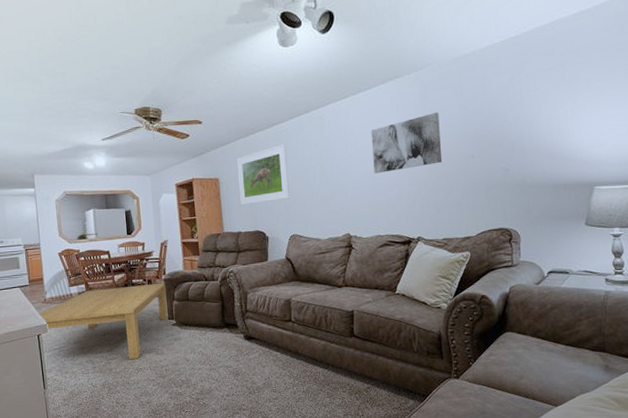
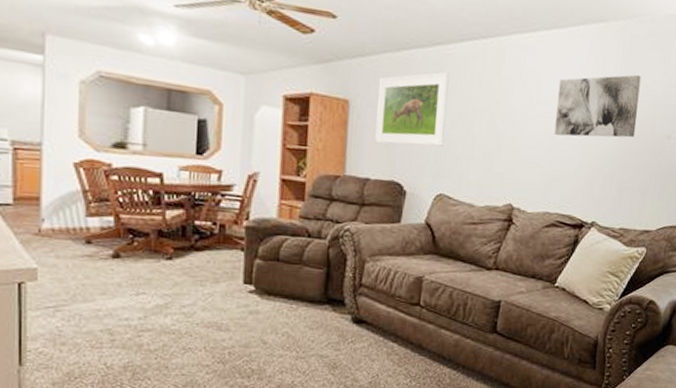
coffee table: present [38,283,168,360] -> none [24,226,247,335]

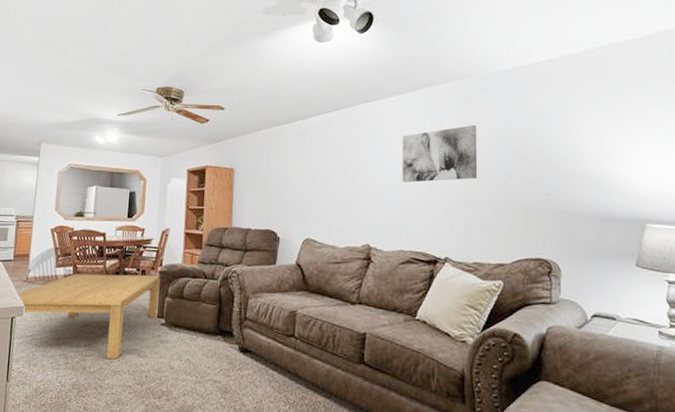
coffee table: none [24,226,247,335] -> present [17,274,160,359]
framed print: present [375,72,450,147] -> none [254,140,310,201]

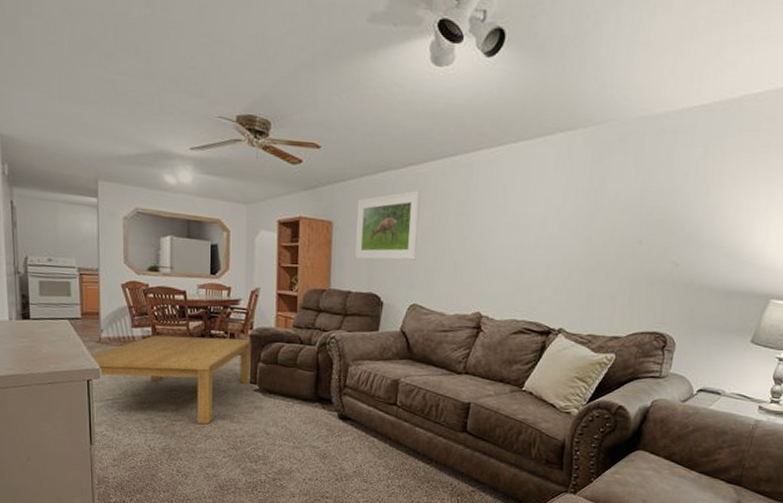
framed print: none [254,140,310,201] -> present [355,190,421,261]
wall art: present [401,124,478,183] -> none [521,180,611,246]

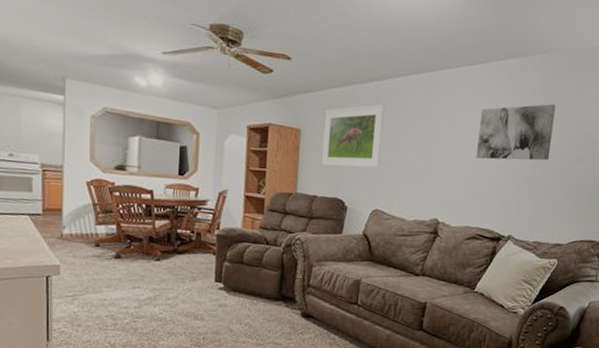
coffee table: present [90,335,251,424] -> none [51,233,218,322]
wall art: none [521,180,611,246] -> present [476,103,556,161]

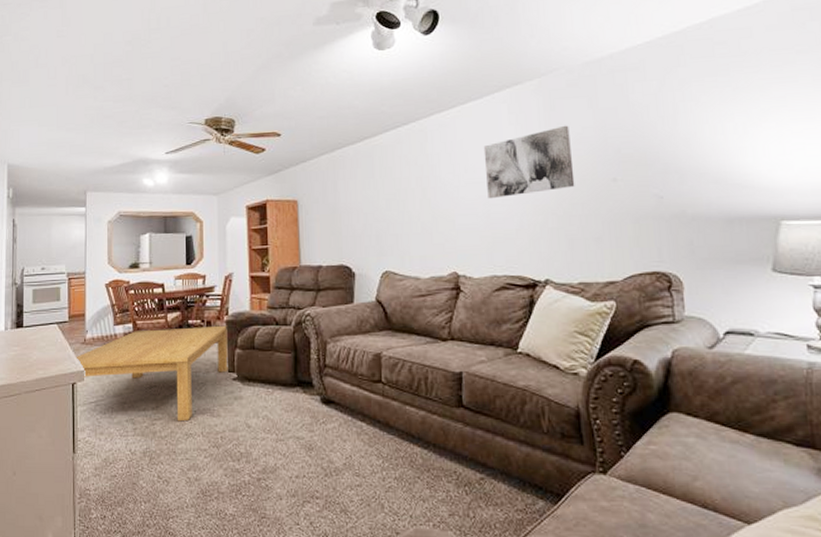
coffee table: none [51,233,218,322] -> present [76,325,228,422]
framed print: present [322,104,385,169] -> none [319,160,384,234]

